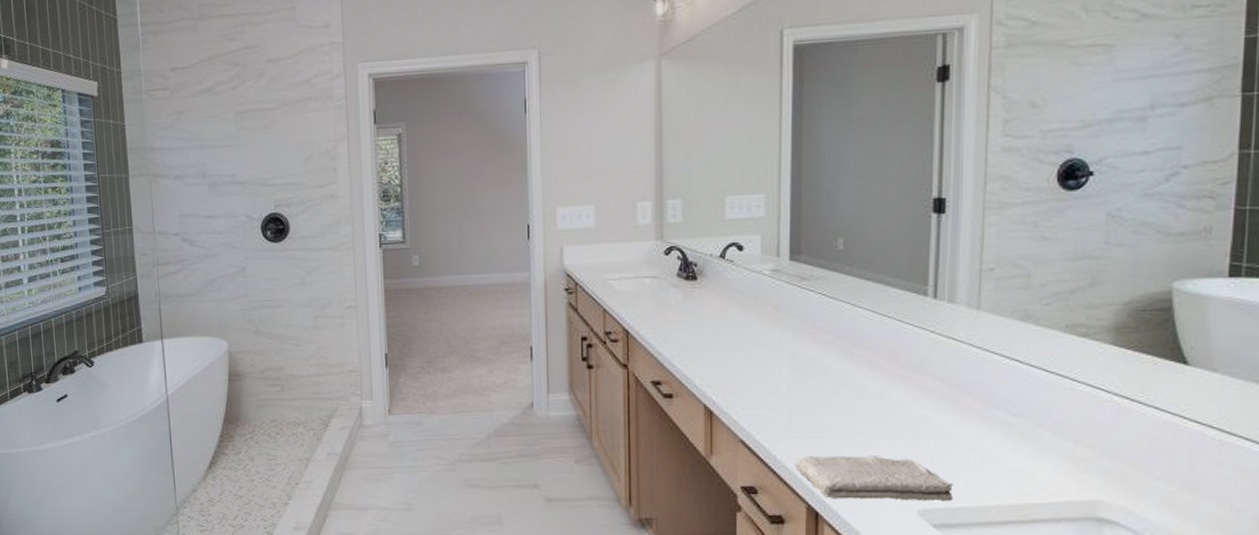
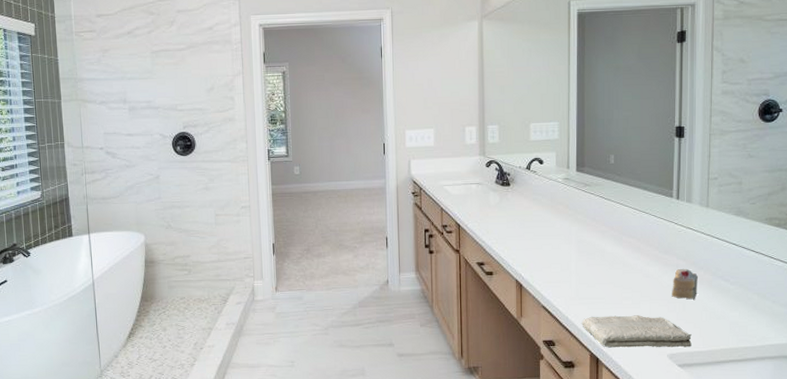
cake slice: none [925,393,963,436] -> present [672,268,698,300]

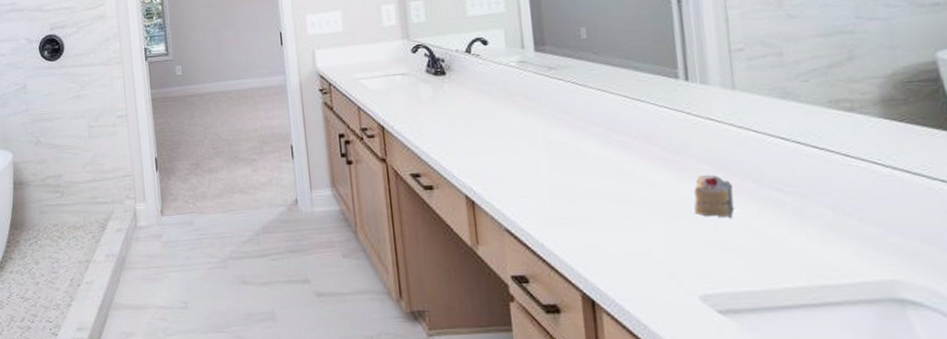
washcloth: present [582,315,692,348] -> none [564,240,736,286]

